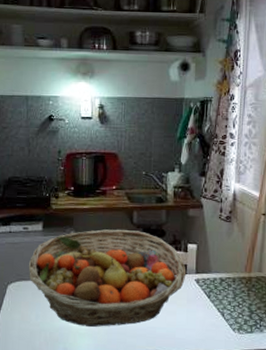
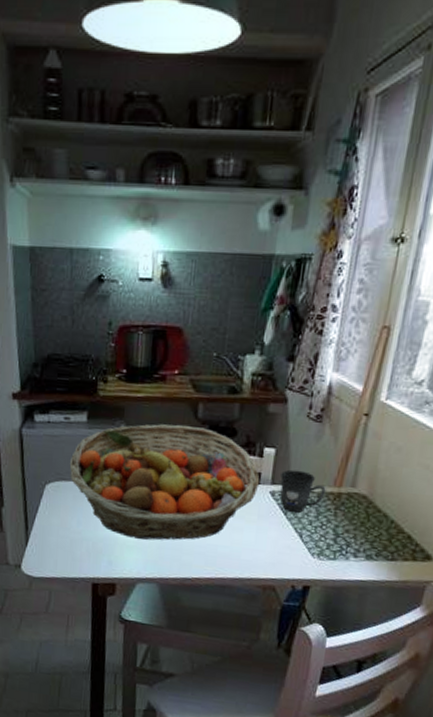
mug: none [203,260,239,295] -> present [279,469,326,513]

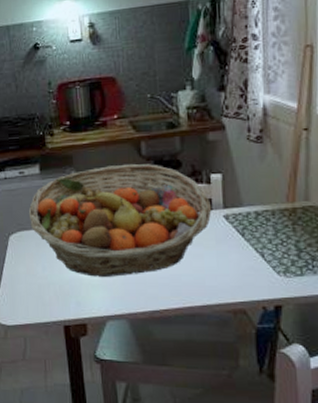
mug: present [279,469,326,513] -> none [231,191,280,233]

